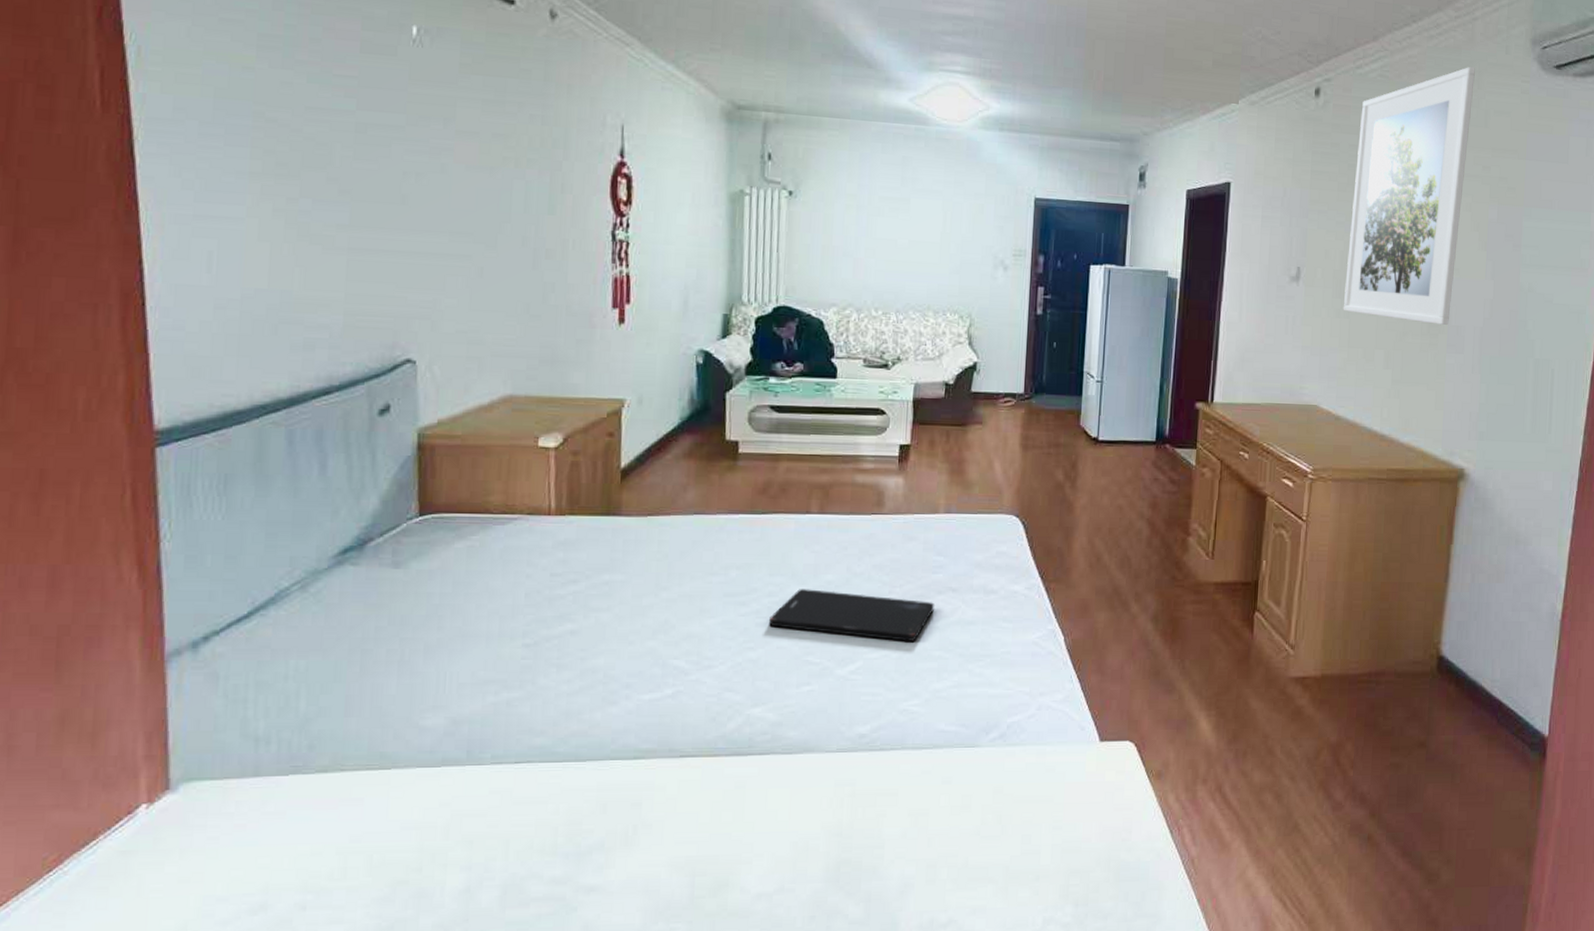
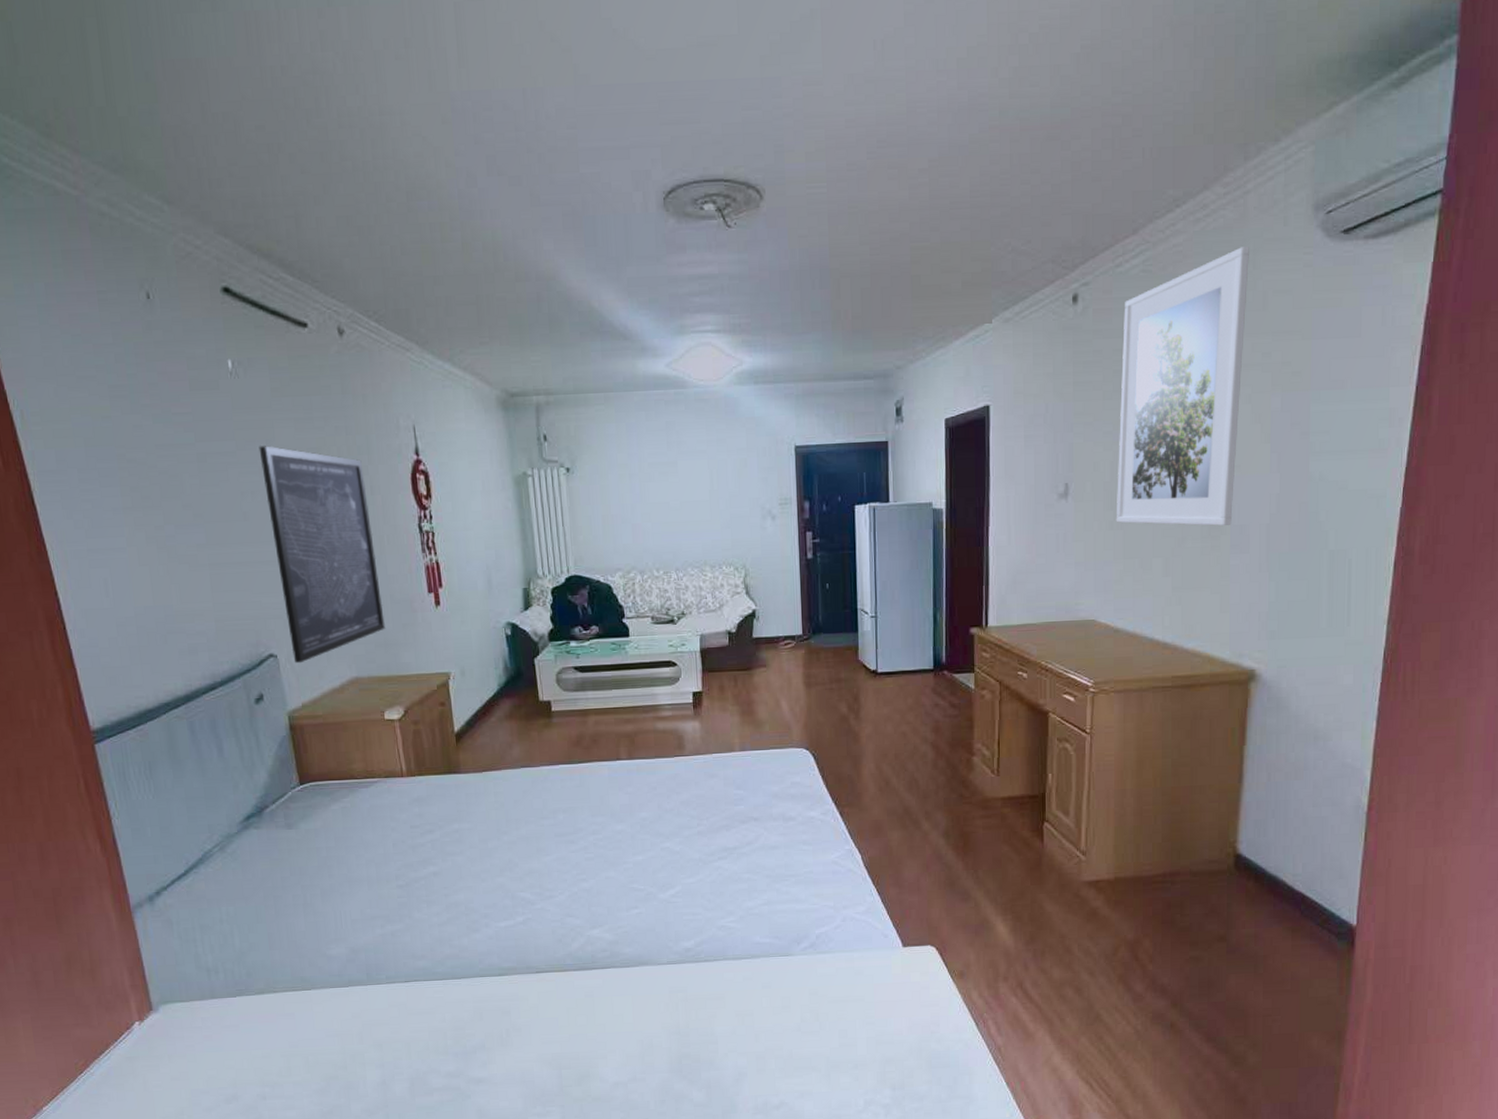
wall art: none [433,124,557,373] -> present [258,446,385,664]
smartphone: present [769,589,934,643] -> none [596,826,739,868]

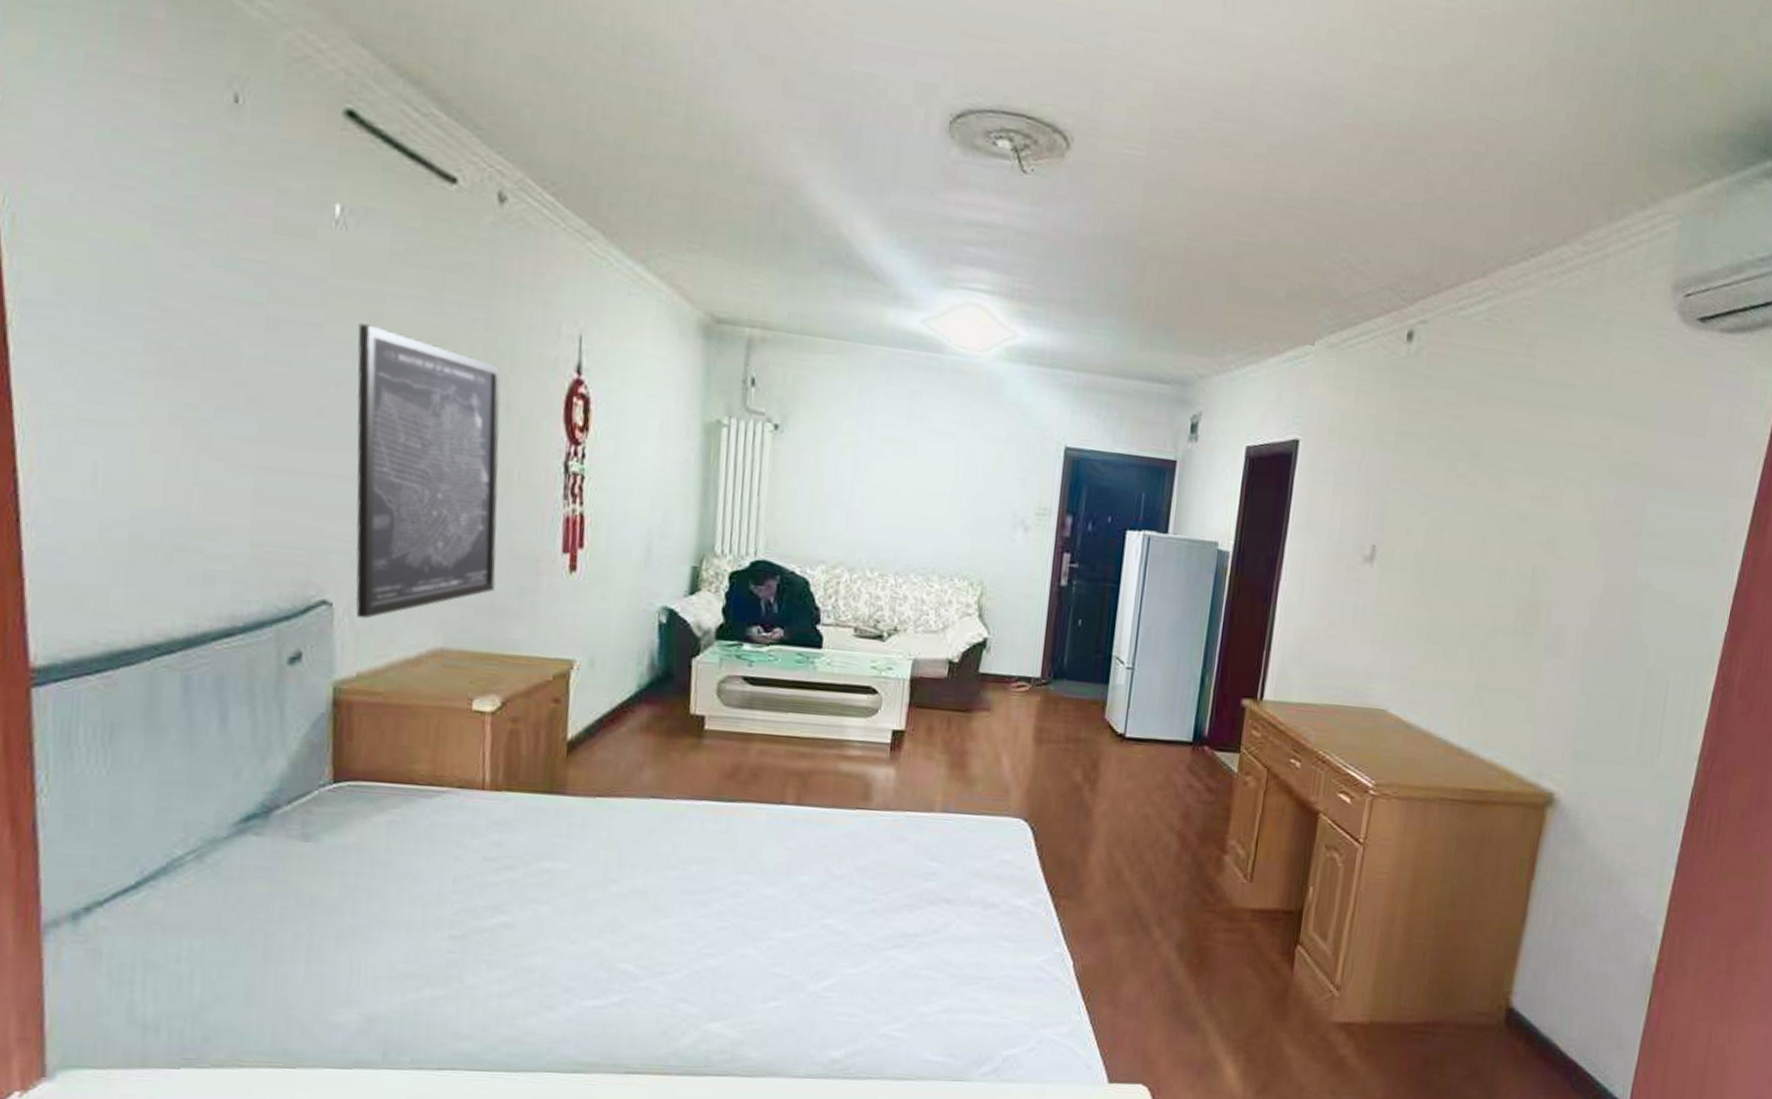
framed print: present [1116,247,1249,526] -> none [1423,314,1602,623]

